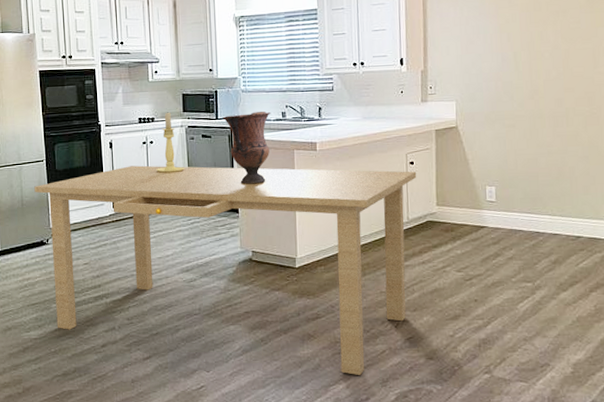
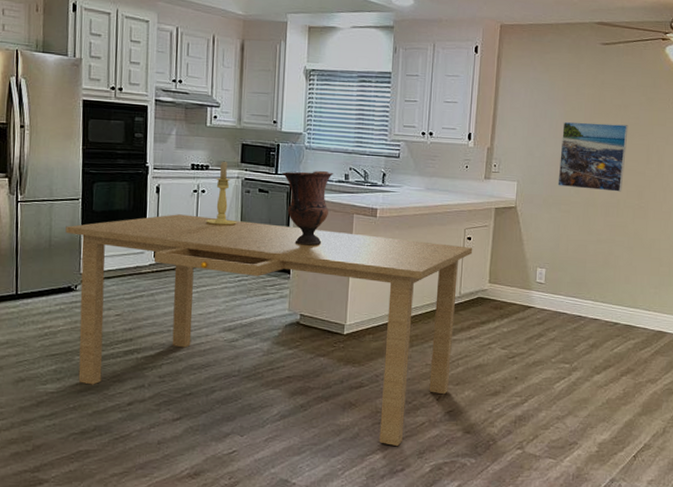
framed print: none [497,30,570,102] -> present [557,121,629,192]

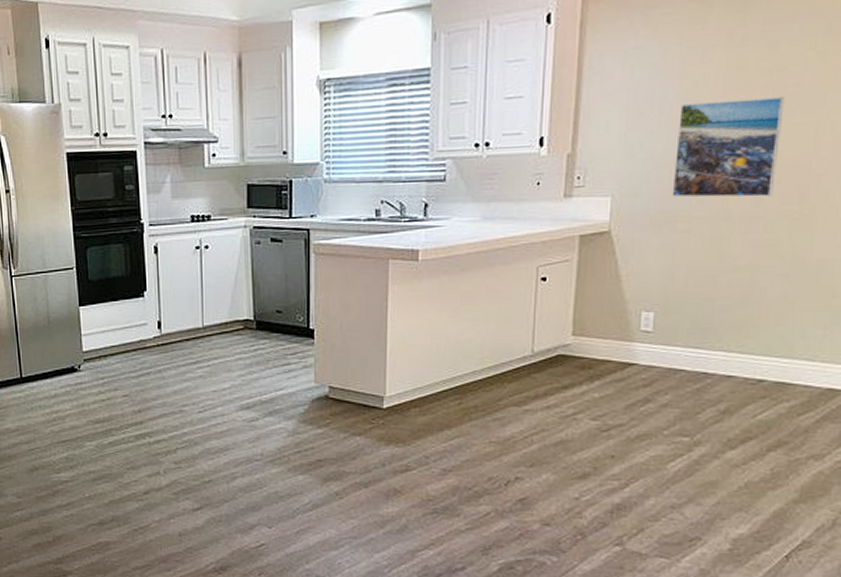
dining table: present [65,214,473,446] -> none [62,276,549,540]
candle holder: present [205,161,237,226] -> none [211,208,248,287]
vase: present [282,171,334,246] -> none [297,208,361,303]

